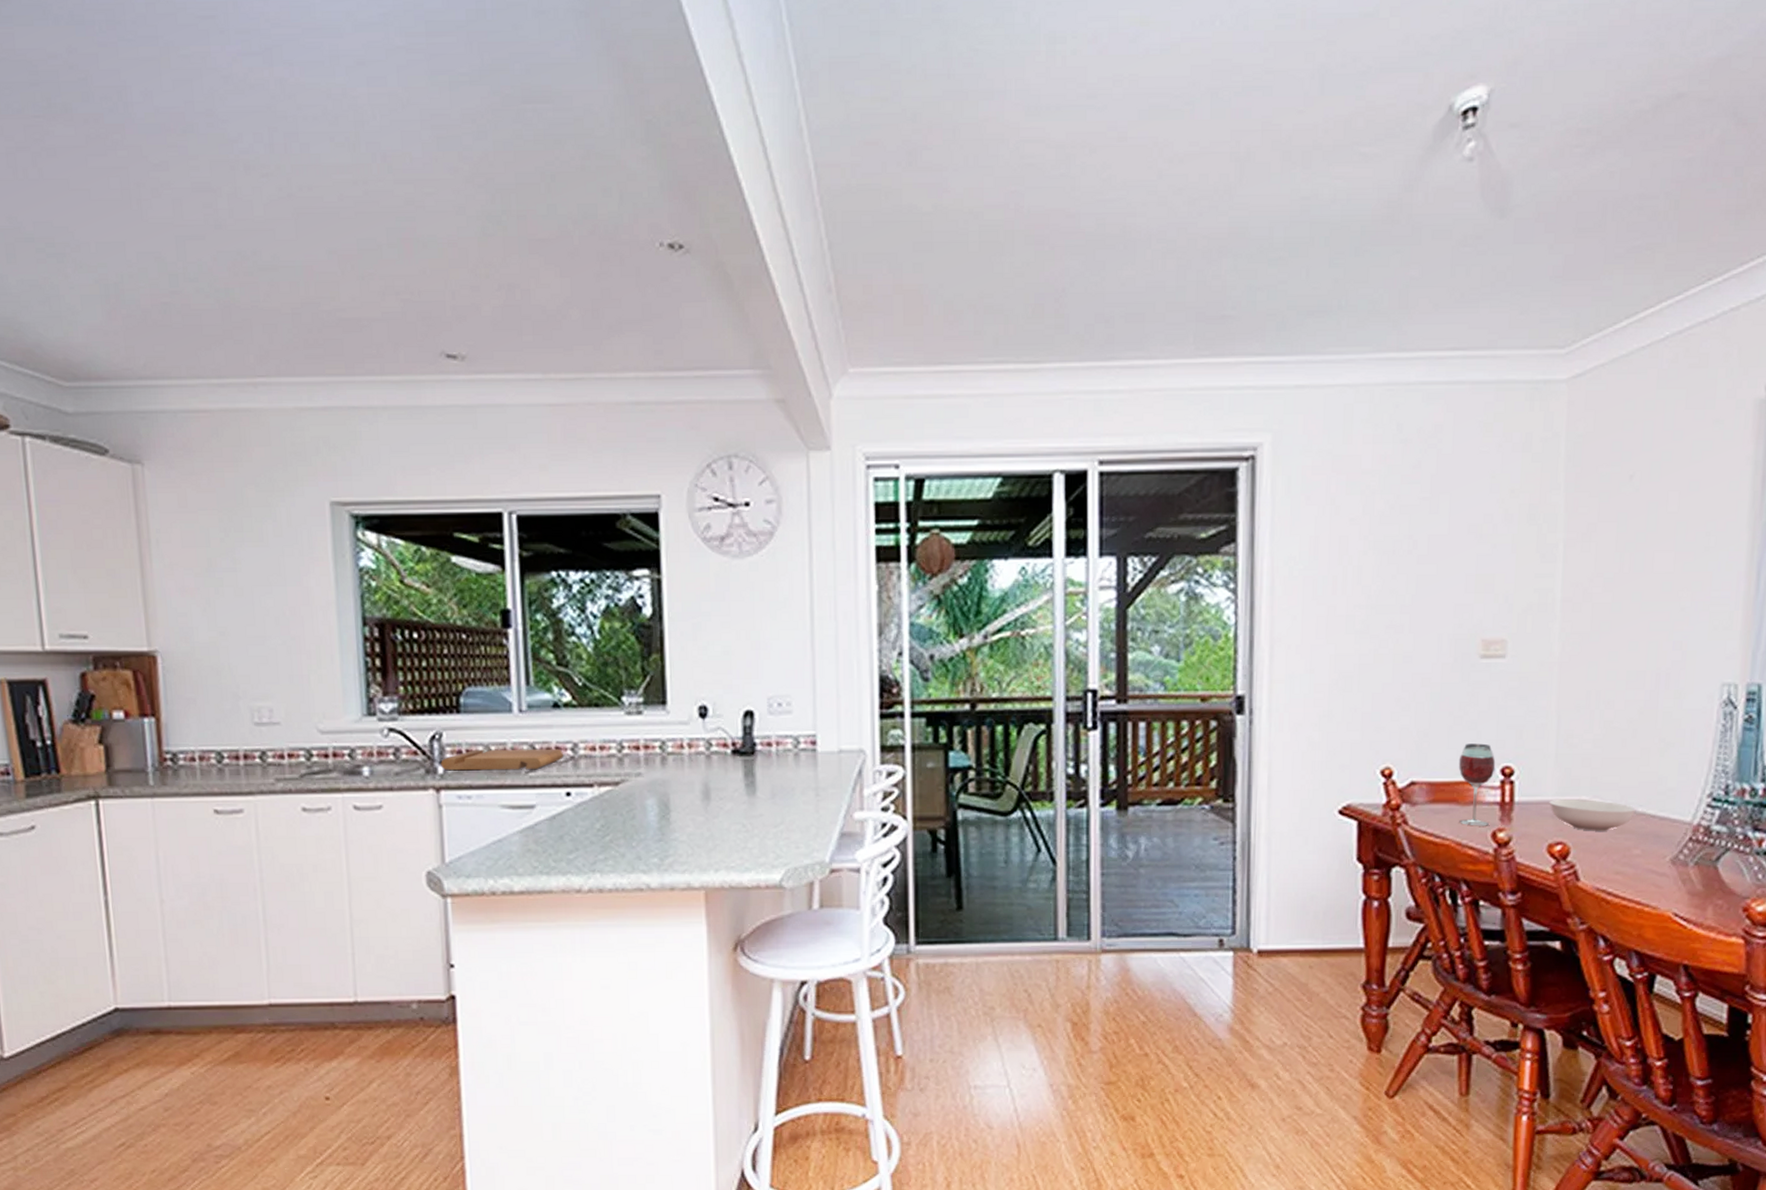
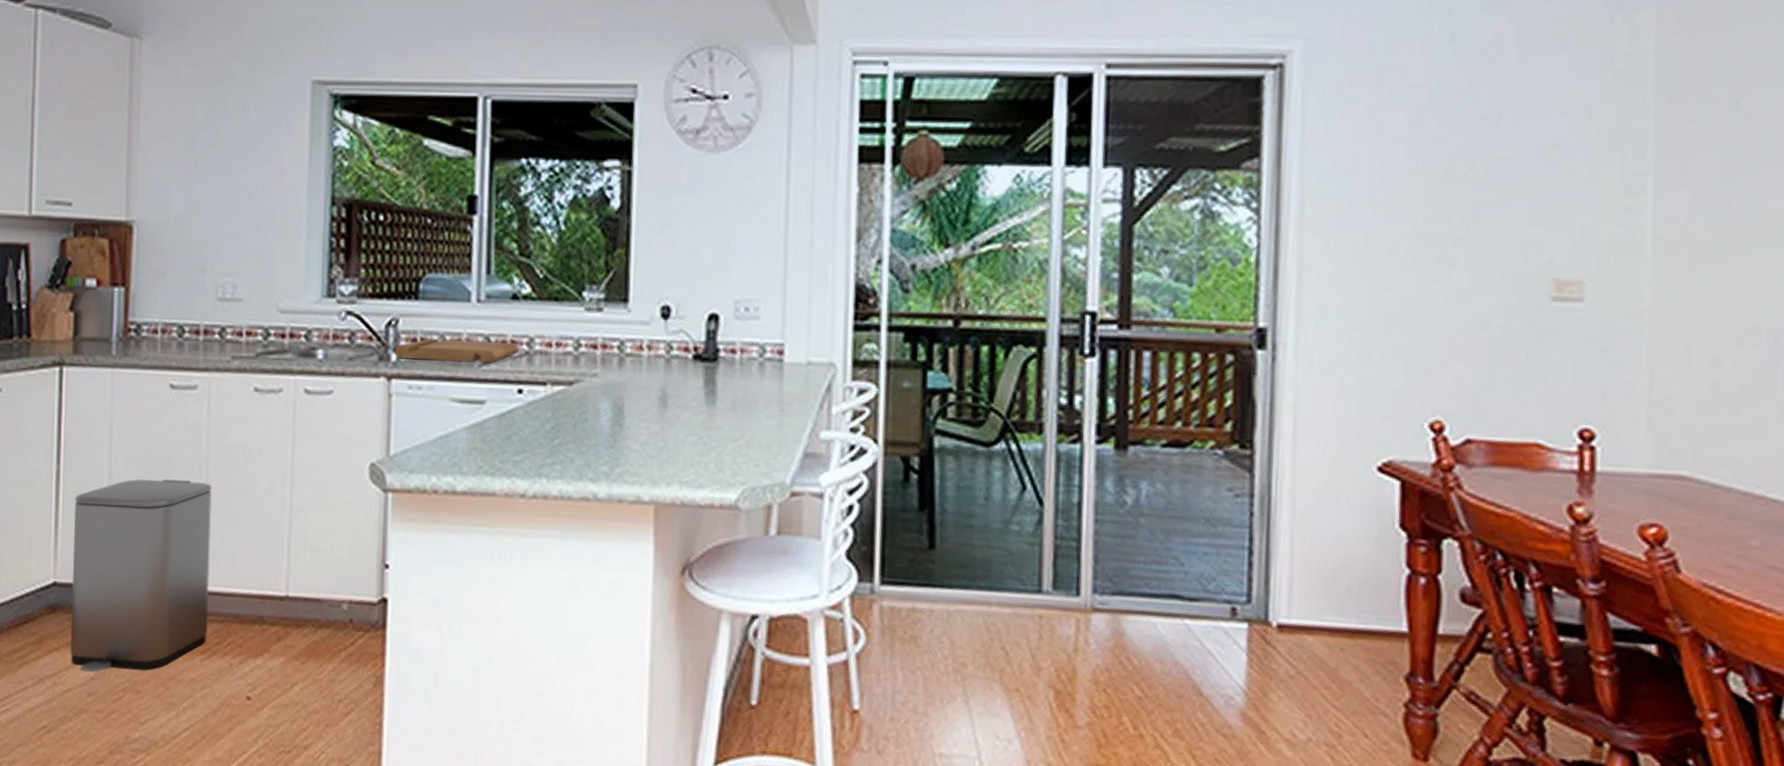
pedal bin: none [127,901,280,1089] -> present [70,479,212,673]
wineglass: present [1458,743,1496,826] -> none [1525,399,1572,499]
bowl: present [1549,799,1637,831] -> none [1640,472,1753,515]

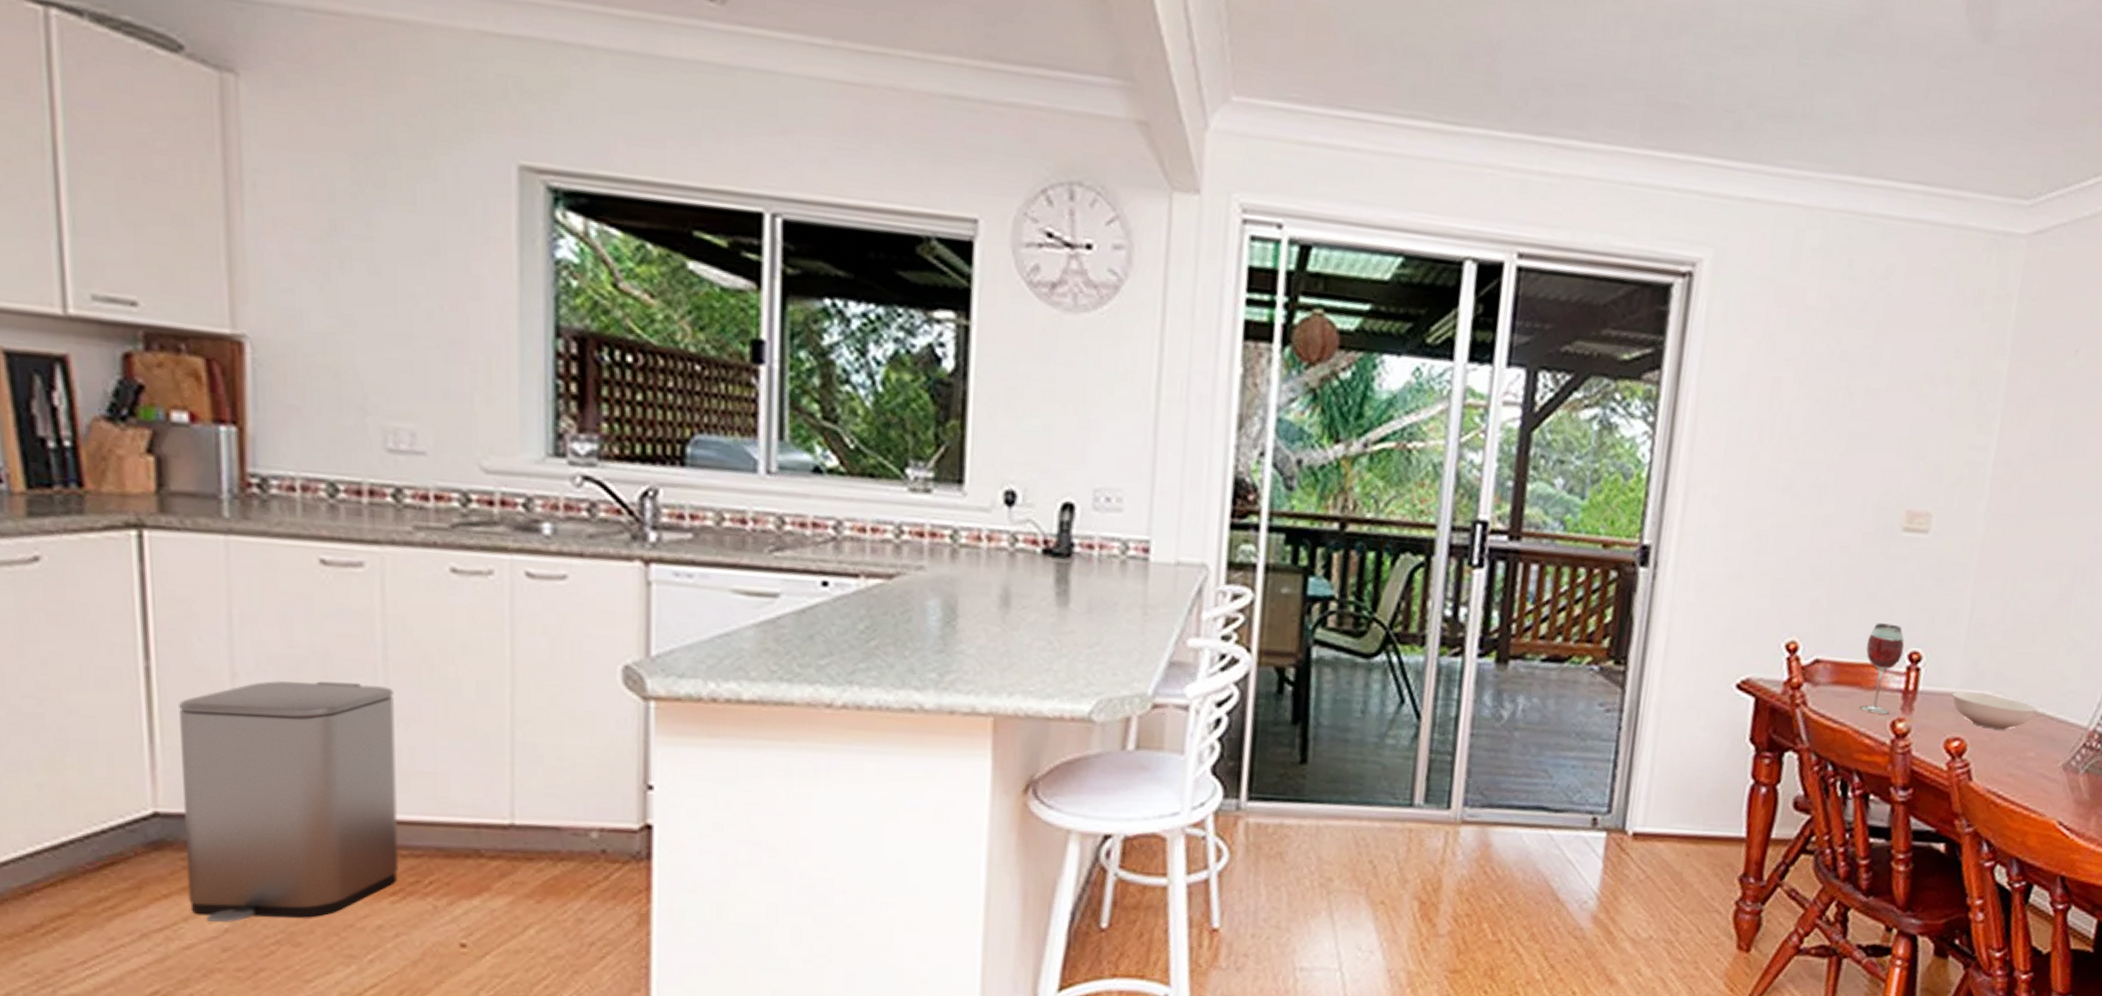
cutting board: present [394,338,518,364] -> none [653,515,822,549]
wineglass: none [1525,399,1572,499] -> present [1859,623,1905,715]
bowl: none [1640,472,1753,515] -> present [1952,692,2037,730]

